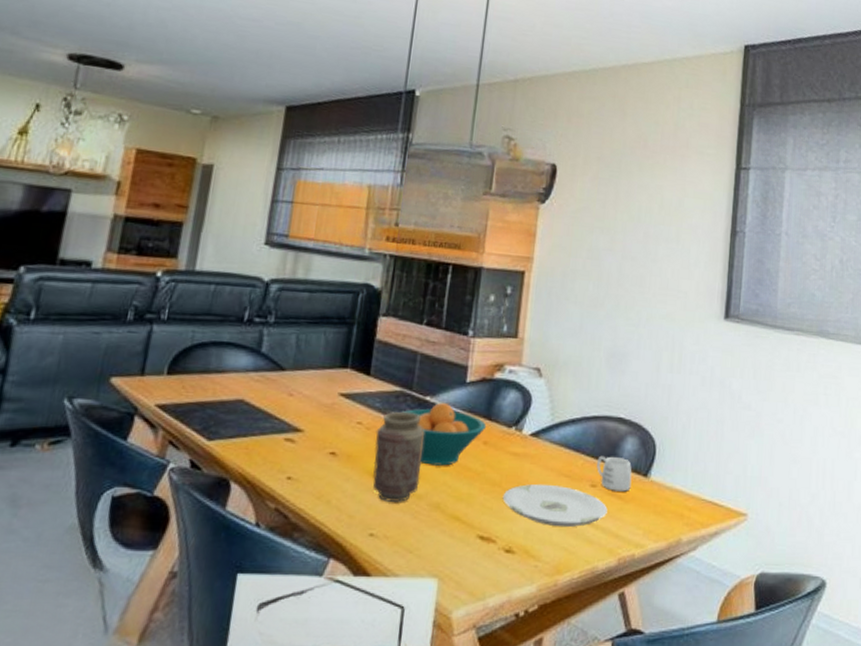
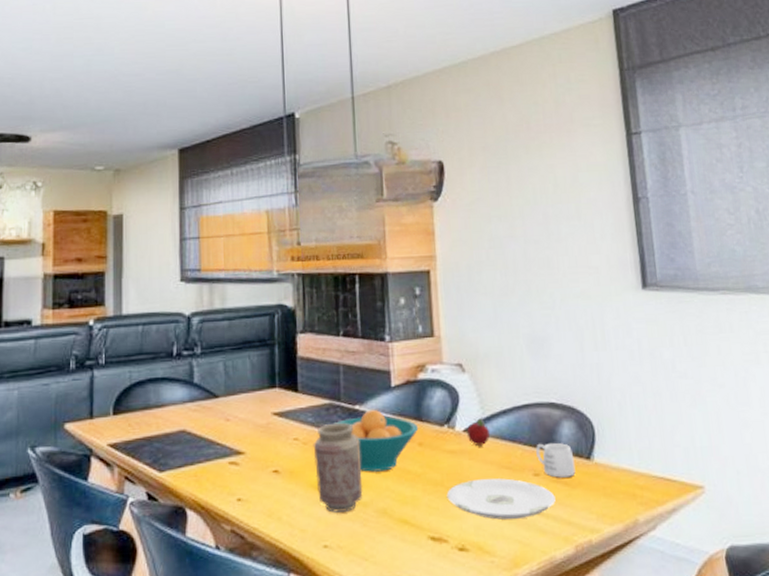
fruit: none [532,423,556,451] -> present [466,417,491,446]

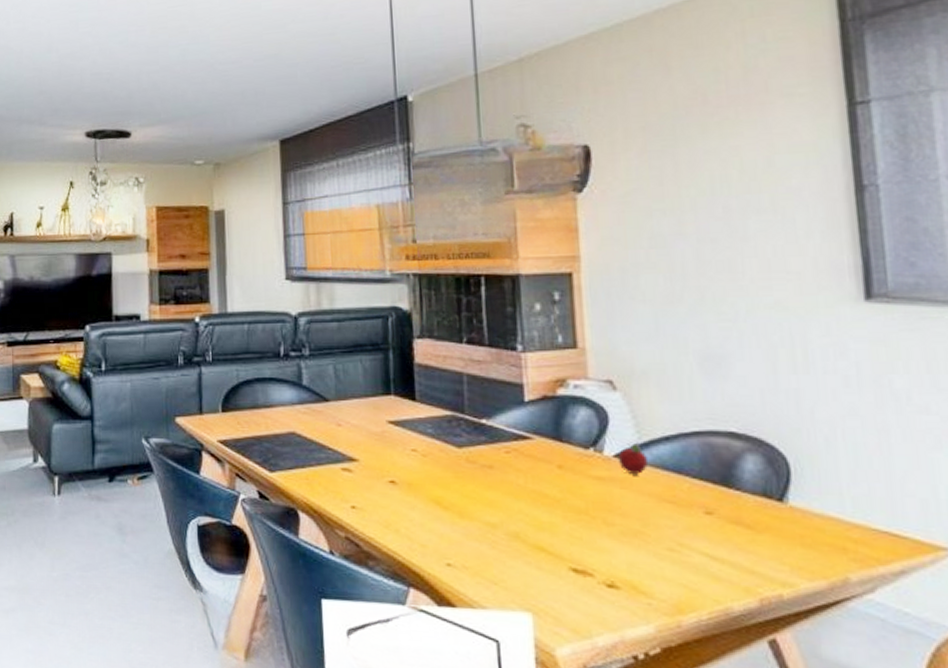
vase: present [313,422,363,513] -> none [433,436,491,531]
fruit bowl: present [335,409,419,472] -> none [458,424,558,493]
plate: present [446,478,556,520] -> none [592,511,734,560]
mug: present [536,442,576,478] -> none [708,477,762,520]

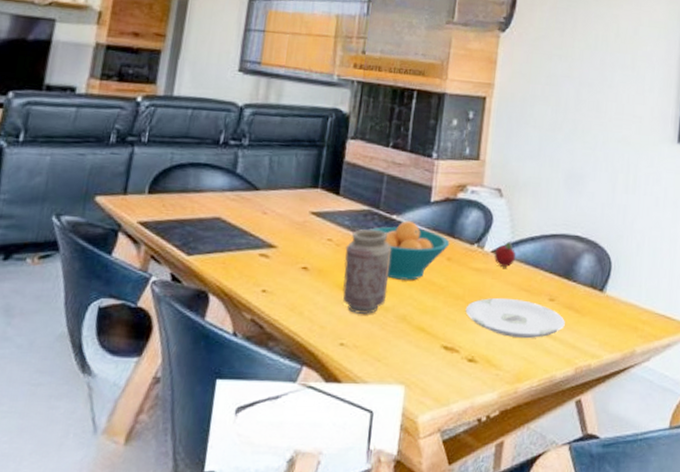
vase: none [433,436,491,531] -> present [342,229,392,314]
fruit bowl: none [458,424,558,493] -> present [370,220,450,280]
plate: none [592,511,734,560] -> present [465,297,565,338]

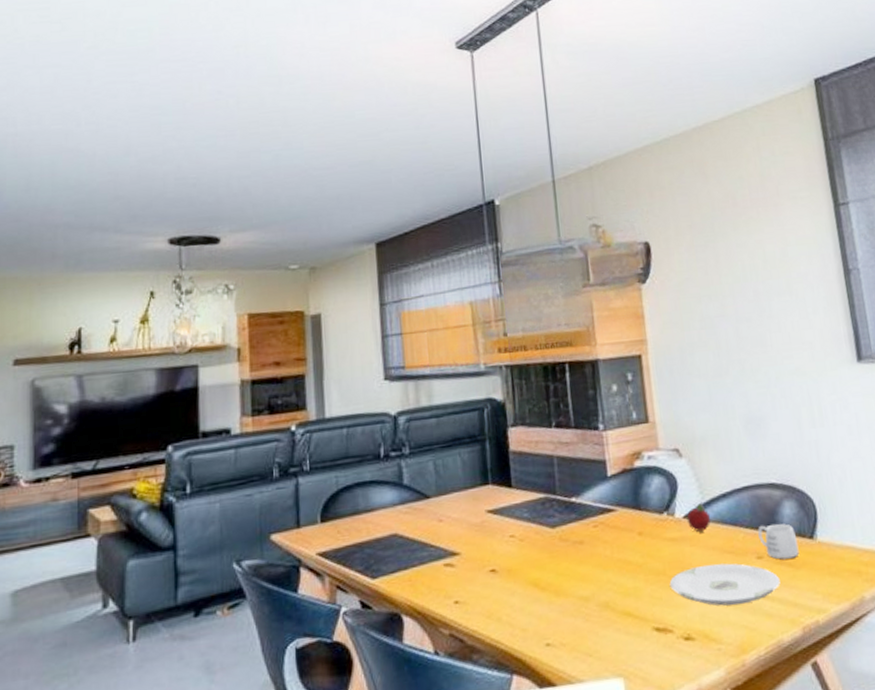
vase: present [342,229,392,314] -> none [530,516,584,610]
fruit bowl: present [370,220,450,280] -> none [551,500,638,566]
mug: none [555,271,589,306] -> present [758,523,799,560]

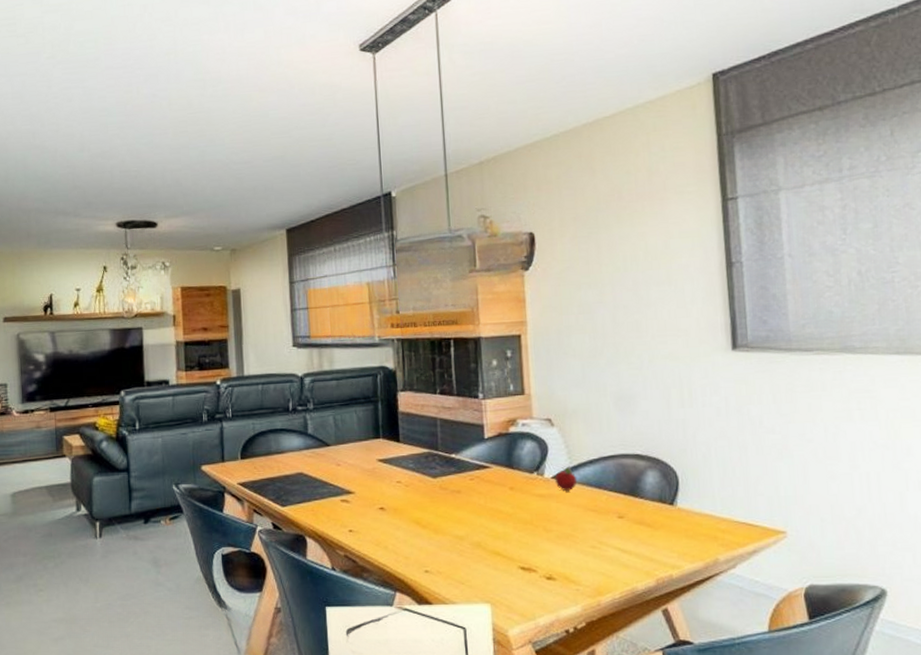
plate: present [669,563,781,606] -> none [535,519,639,555]
mug: present [758,523,799,560] -> none [621,489,659,520]

